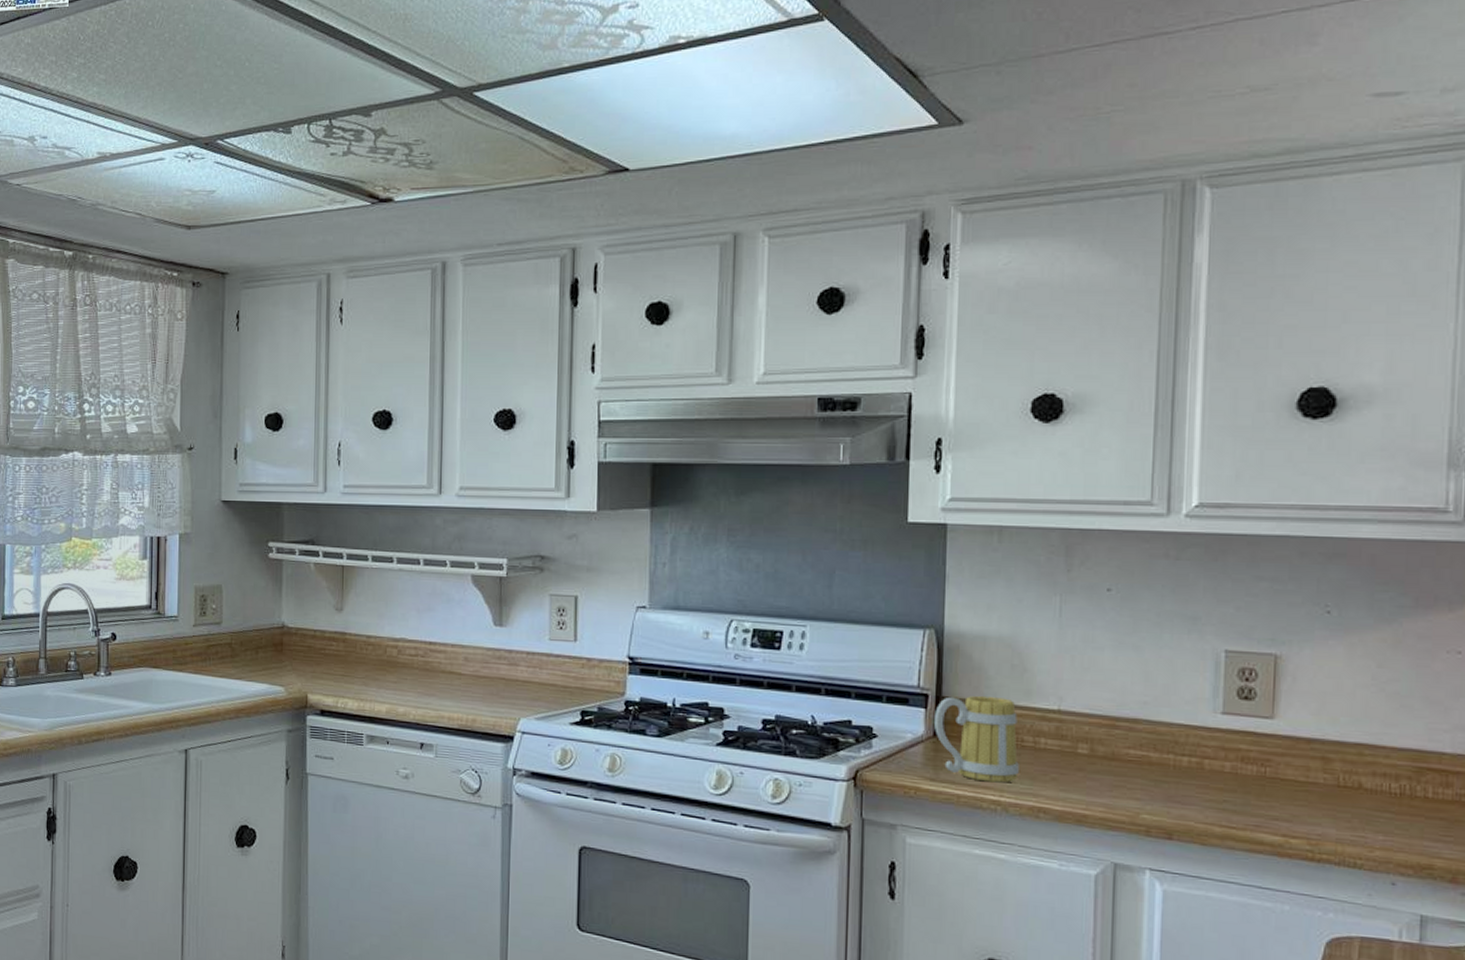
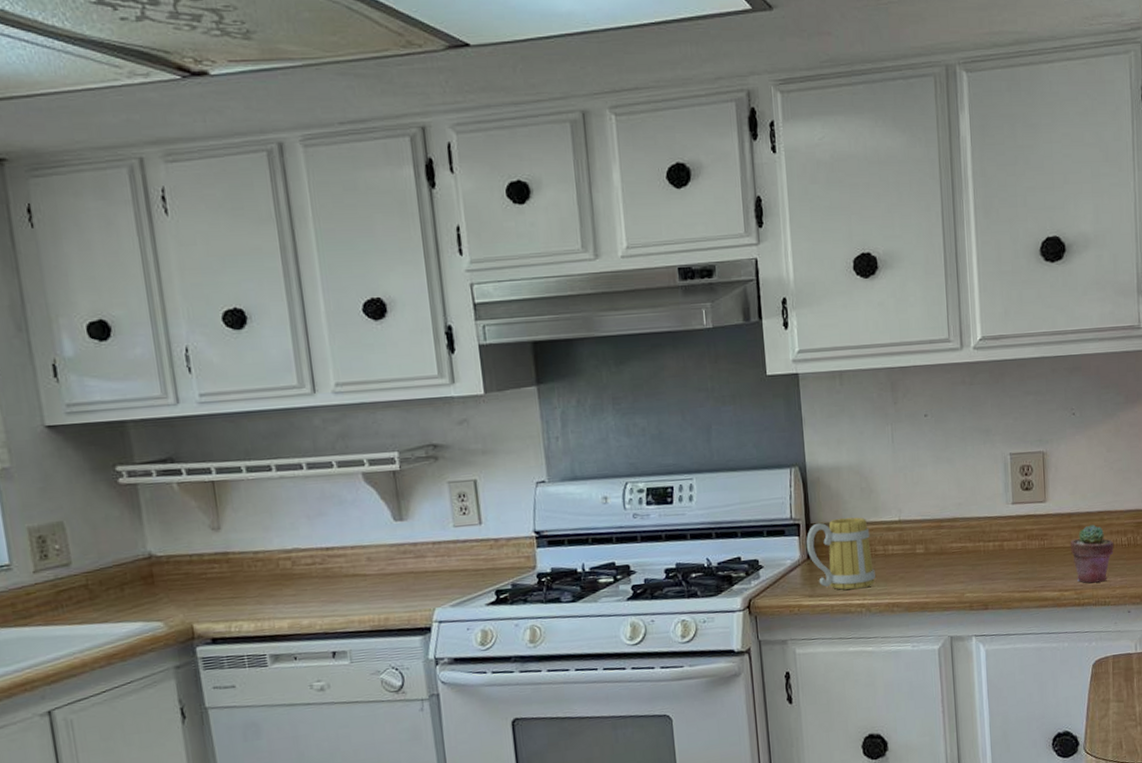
potted succulent: none [1305,758,1378,837] -> present [1070,524,1114,584]

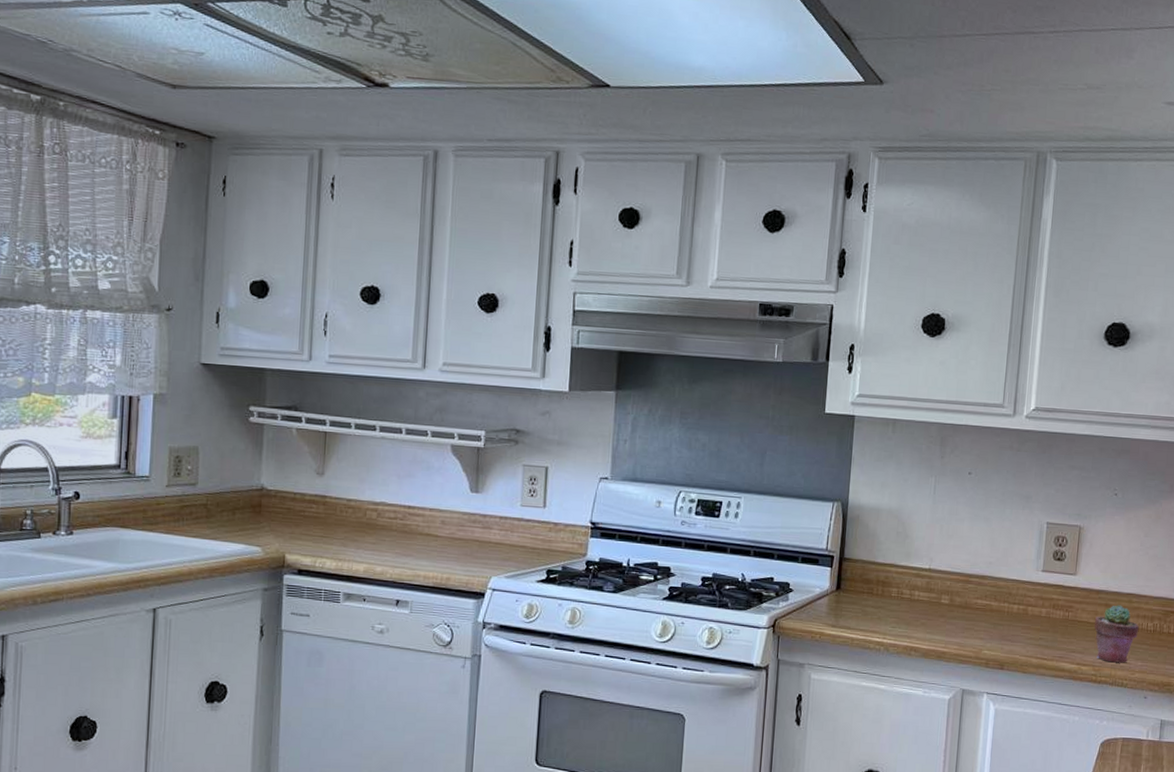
mug: present [806,517,875,590] -> none [837,557,899,628]

